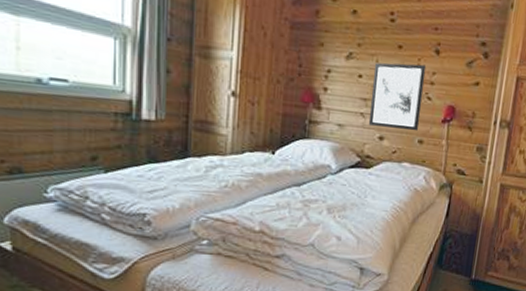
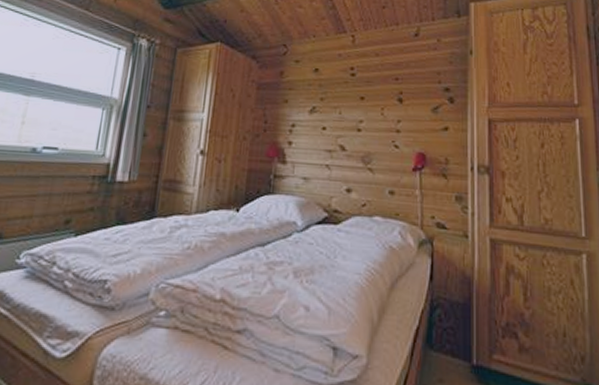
wall art: present [368,62,427,131] -> none [334,113,391,182]

